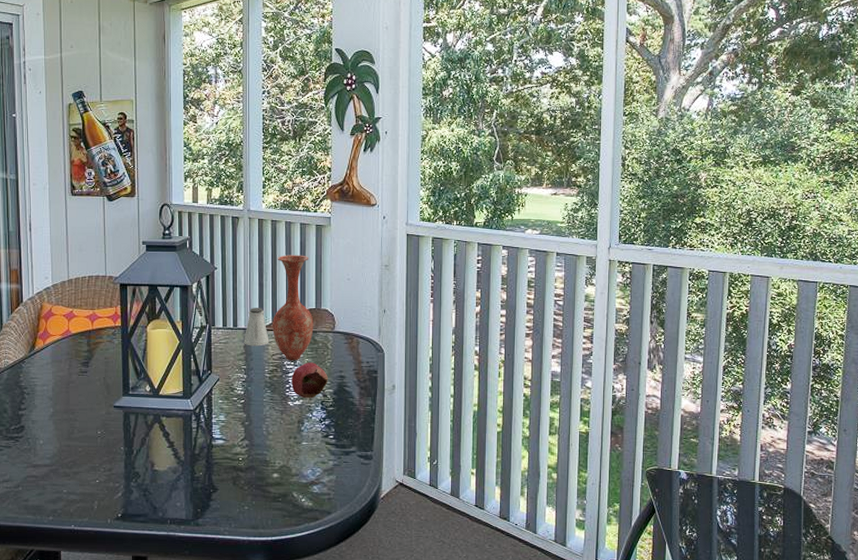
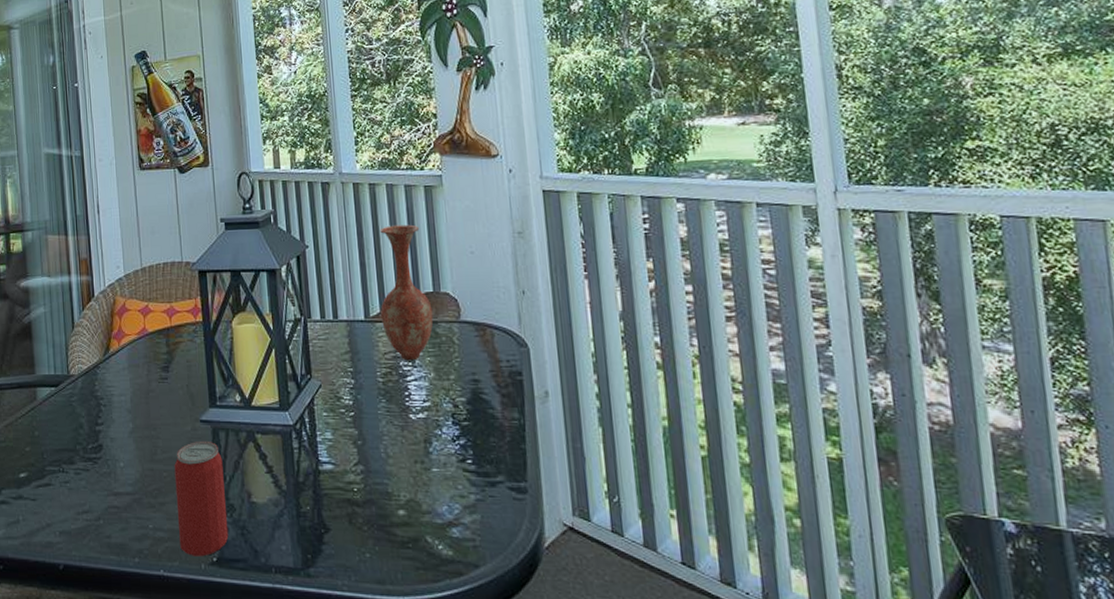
beverage can: none [89,423,133,514] -> present [174,442,229,557]
saltshaker: present [244,308,269,346] -> none [347,293,379,343]
apple: present [291,362,328,398] -> none [410,362,458,409]

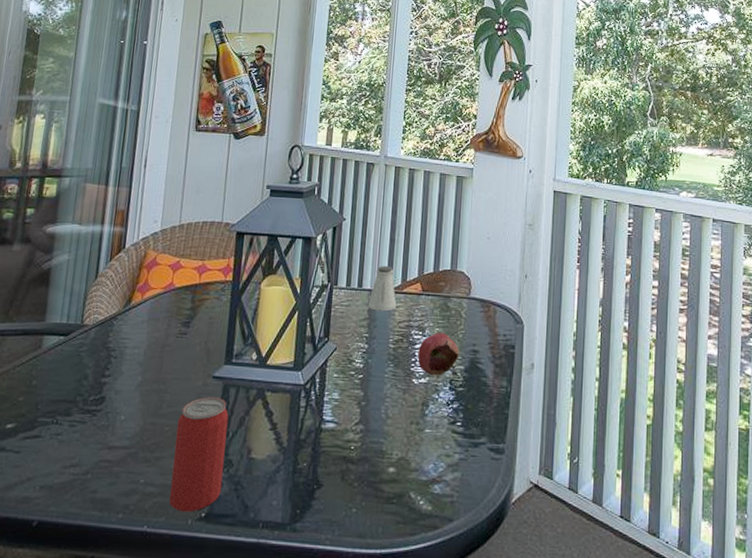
saltshaker: none [347,293,379,343] -> present [368,266,397,312]
vase: present [380,224,434,361] -> none [401,207,448,330]
apple: none [410,362,458,409] -> present [417,332,459,375]

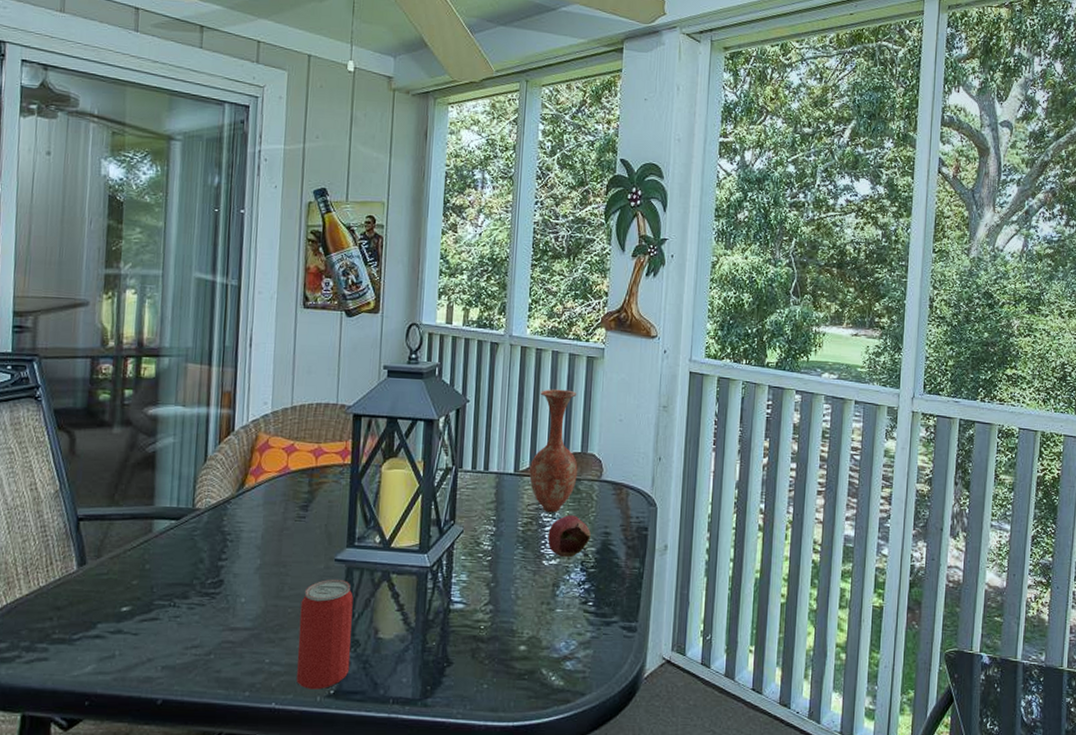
saltshaker: present [368,266,397,312] -> none [495,449,525,494]
vase: none [401,207,448,330] -> present [529,389,578,513]

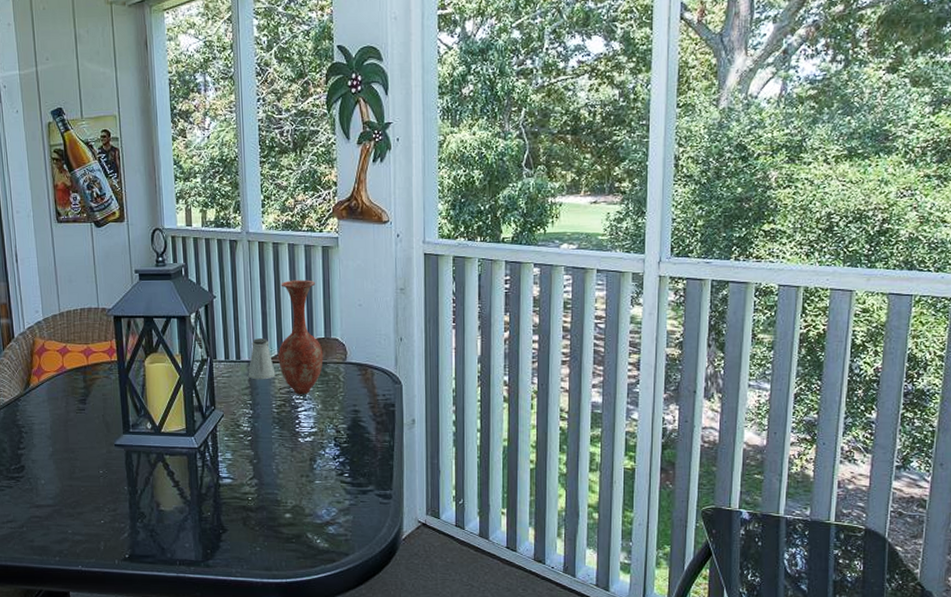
beverage can: present [297,580,354,690] -> none [91,462,139,554]
saltshaker: none [495,449,525,494] -> present [248,338,276,380]
apple: present [547,515,591,557] -> none [301,396,341,434]

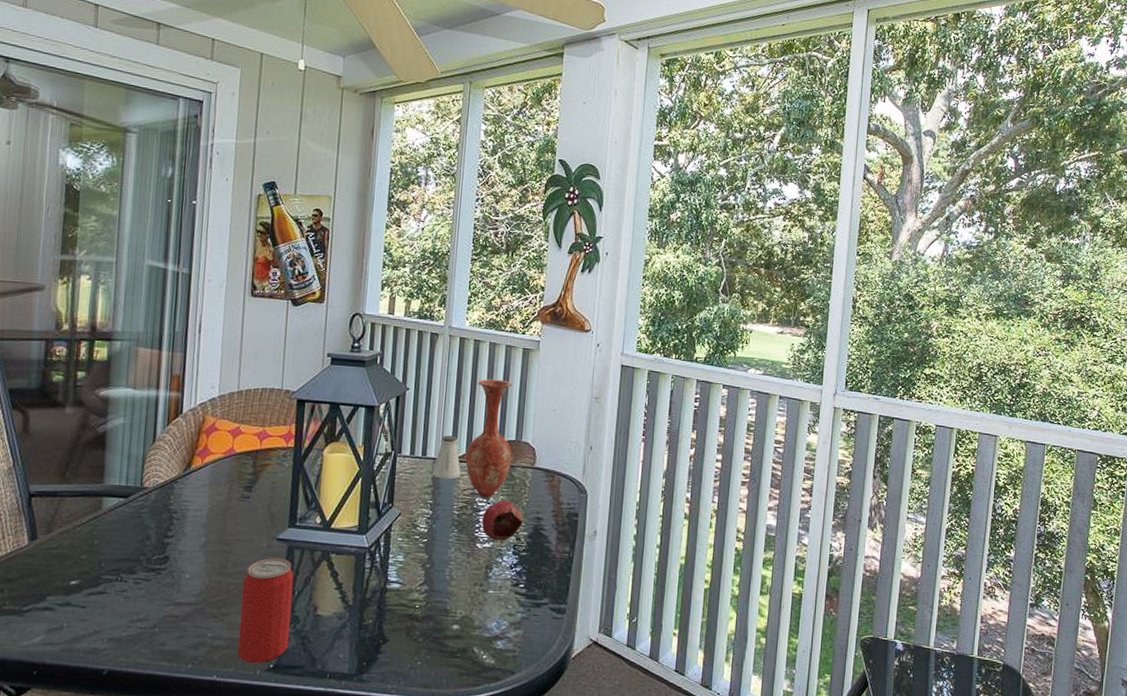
beverage can: none [91,462,139,554] -> present [238,558,294,664]
apple: none [301,396,341,434] -> present [482,500,523,541]

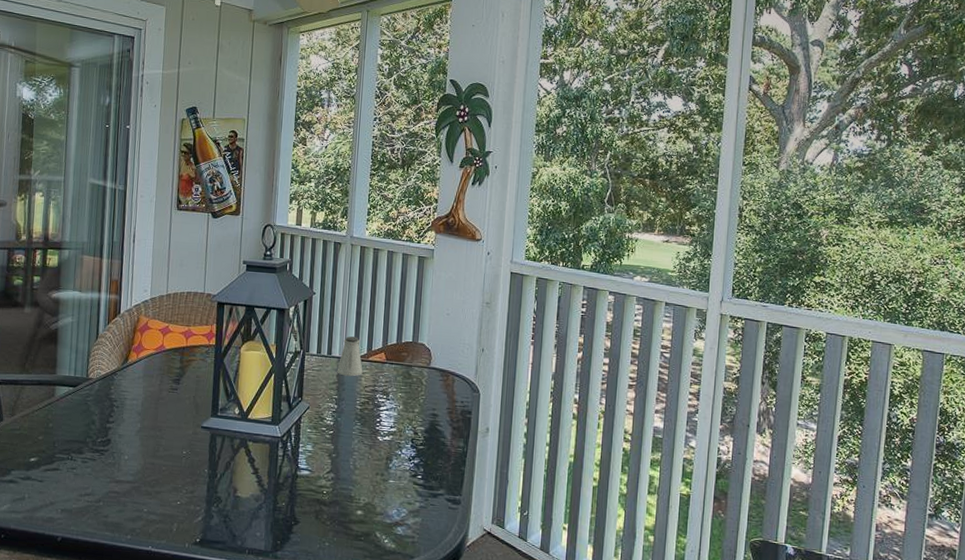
beverage can: present [238,558,294,664] -> none [169,443,216,538]
vase: present [465,379,513,498] -> none [367,284,410,395]
apple: present [482,500,523,541] -> none [382,397,420,434]

